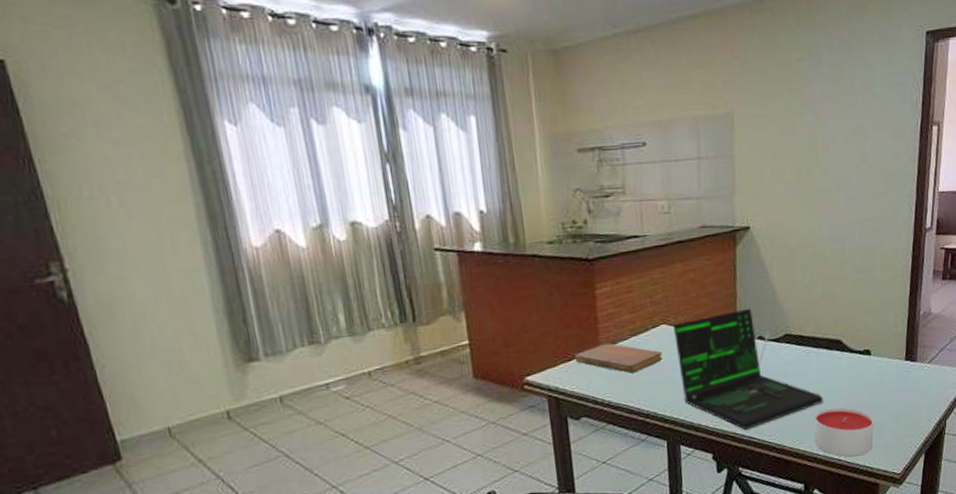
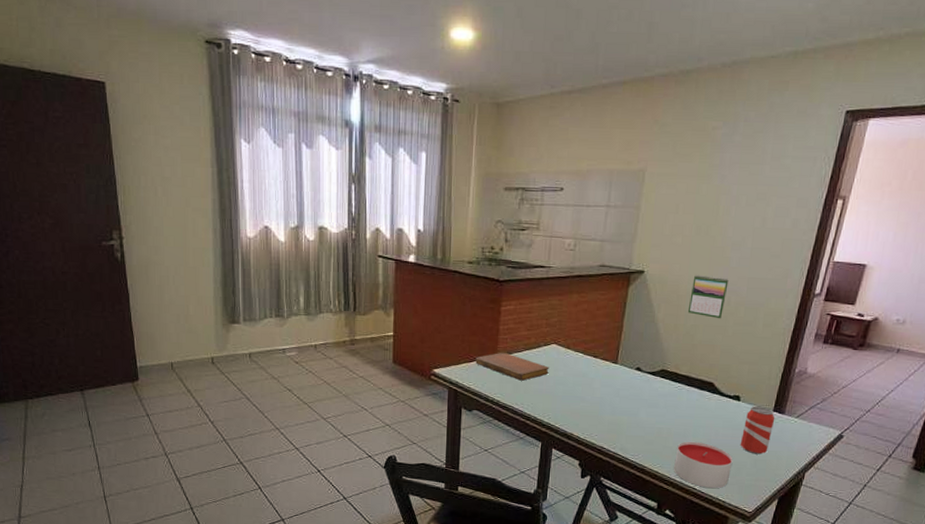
laptop: present [673,308,824,430] -> none [562,341,688,446]
calendar: none [802,223,840,269] -> present [687,274,729,319]
beverage can: none [878,357,909,410] -> present [740,406,775,455]

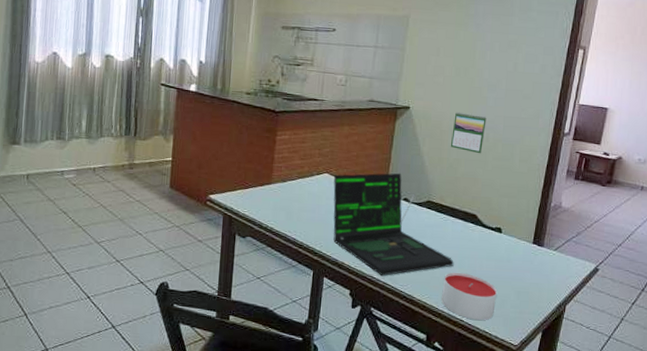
notebook: present [475,353,549,381] -> none [250,180,321,209]
laptop: none [562,341,688,446] -> present [333,173,454,276]
beverage can: present [740,406,775,455] -> none [503,238,535,287]

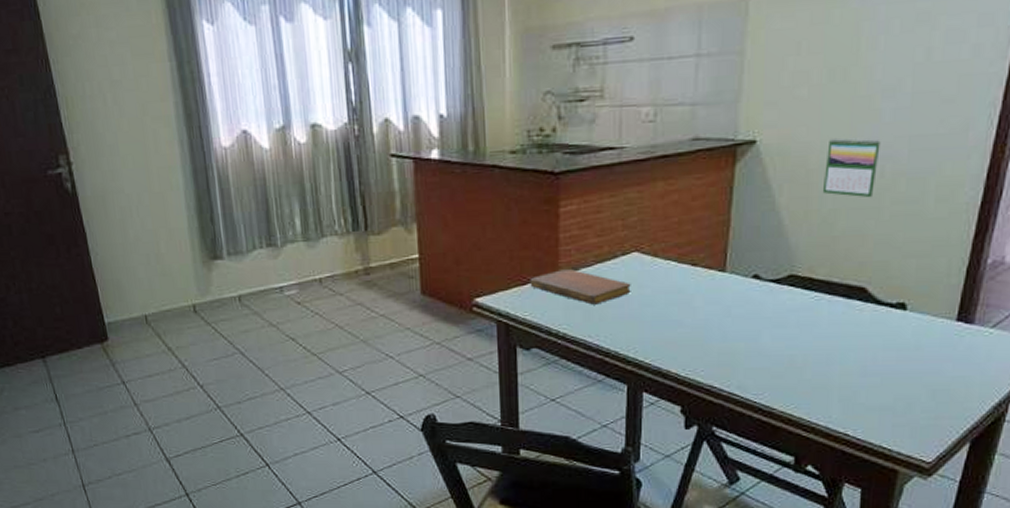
notebook: none [250,180,321,209] -> present [530,269,631,305]
laptop: present [333,173,454,276] -> none [647,239,833,384]
candle: present [441,272,498,321] -> none [815,370,901,433]

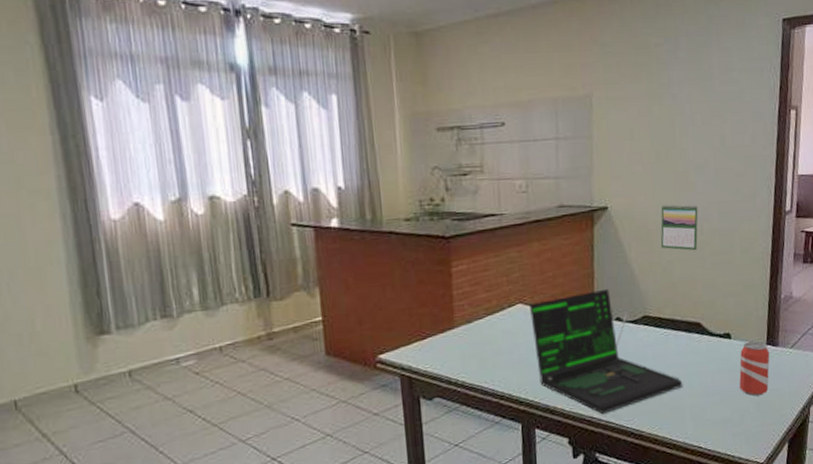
notebook: present [530,269,631,305] -> none [429,322,518,353]
laptop: none [647,239,833,384] -> present [530,288,683,414]
beverage can: none [909,315,960,383] -> present [739,341,770,396]

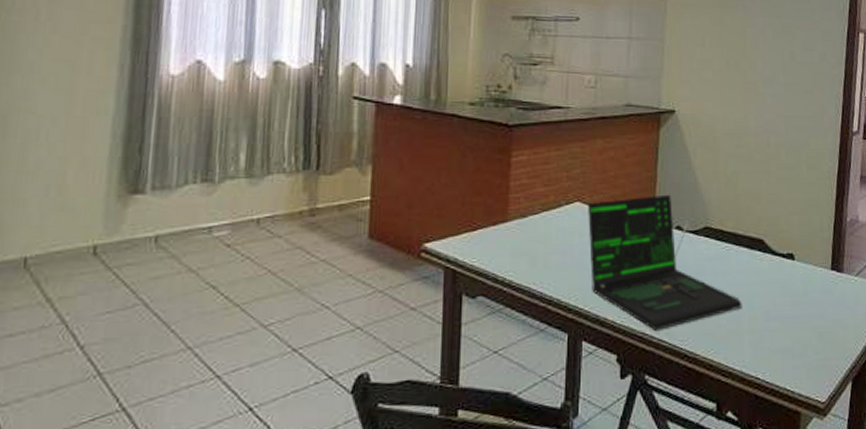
calendar: present [660,204,699,251] -> none [726,113,766,164]
beverage can: present [739,341,770,396] -> none [801,264,834,326]

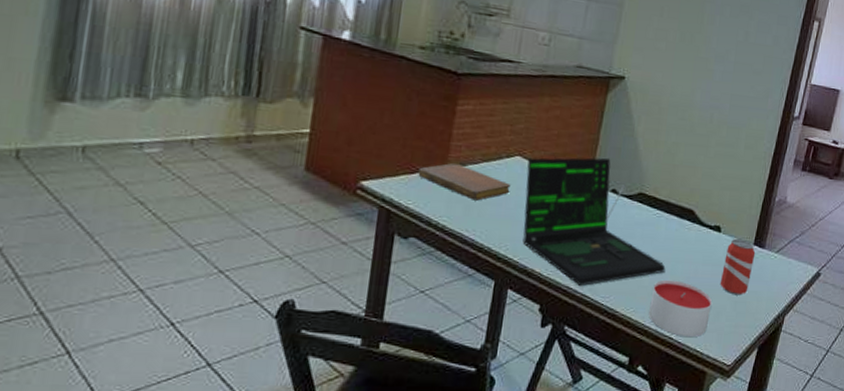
notebook: none [480,216,573,252] -> present [418,163,511,201]
candle: none [731,315,797,376] -> present [649,280,713,338]
beverage can: none [801,264,834,326] -> present [719,238,756,296]

